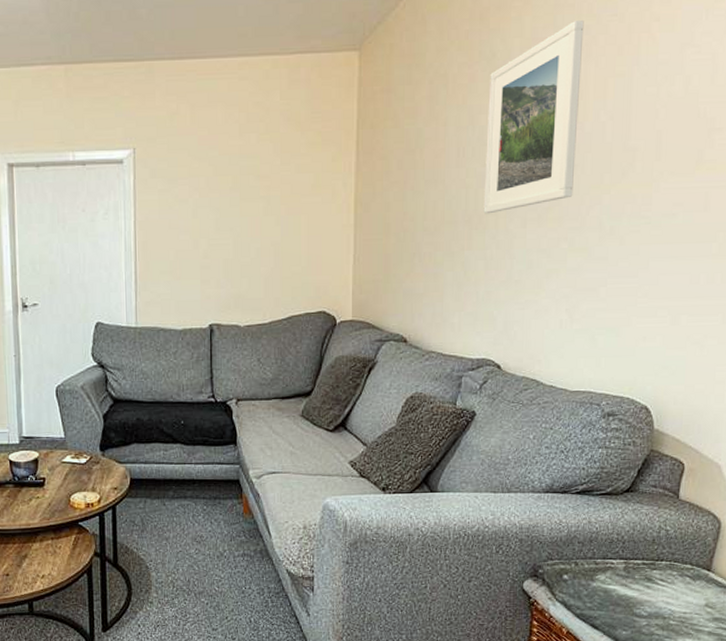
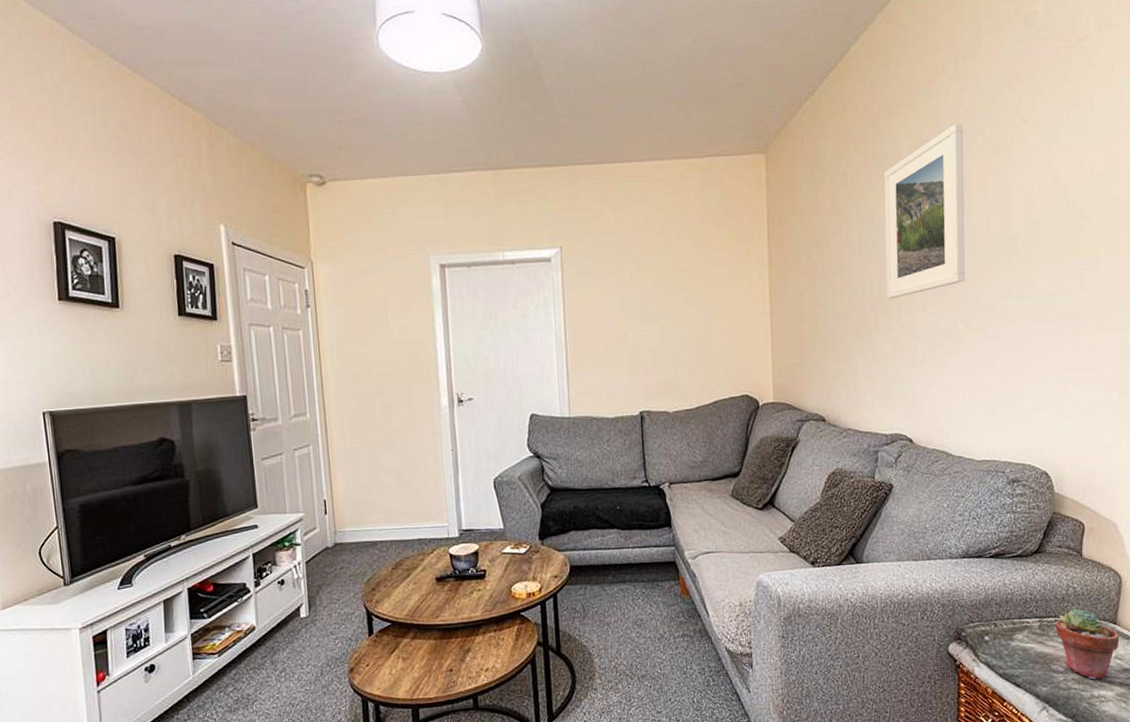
potted succulent: none [642,552,713,627] -> present [1055,608,1120,680]

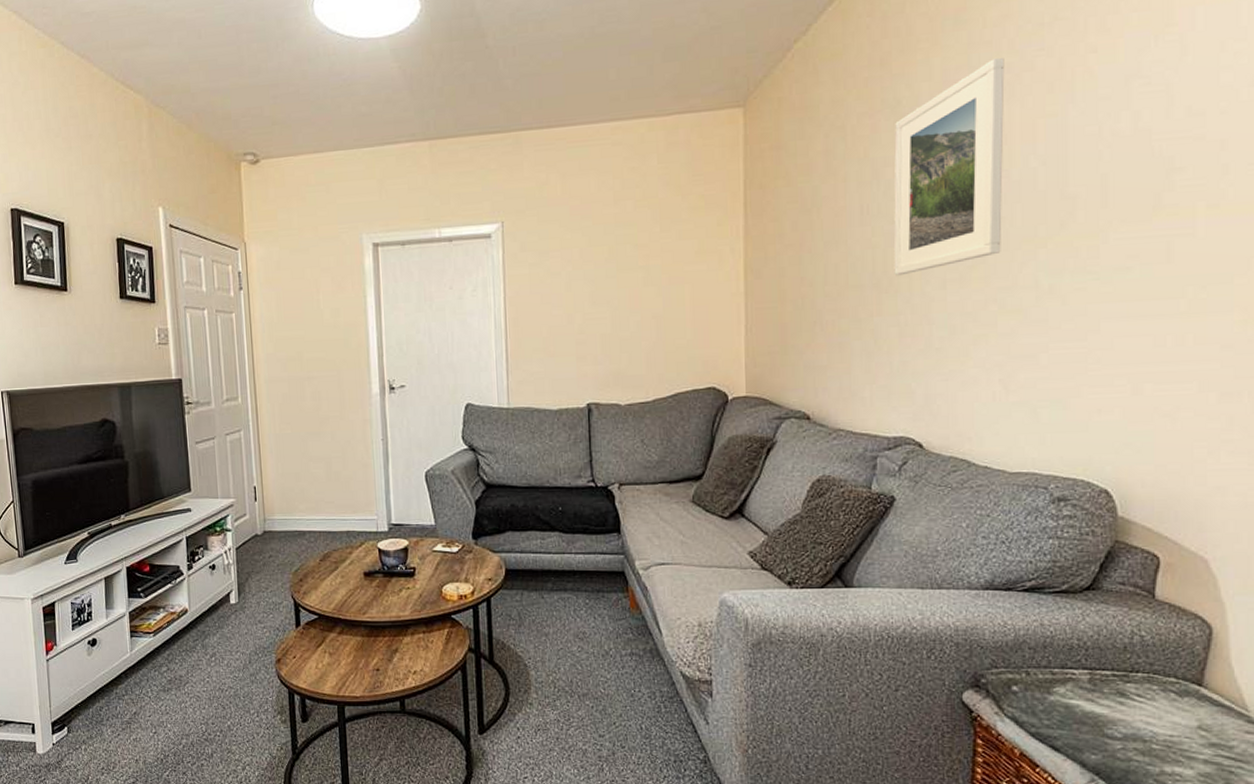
potted succulent: present [1055,608,1120,680] -> none [1112,662,1206,752]

